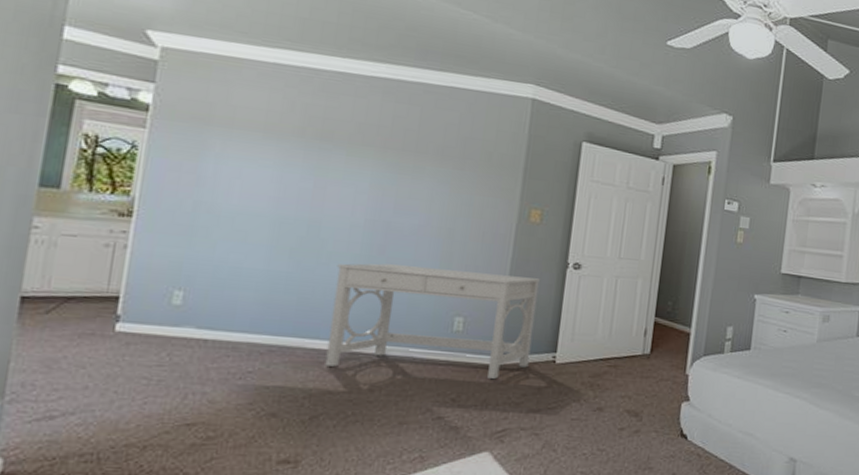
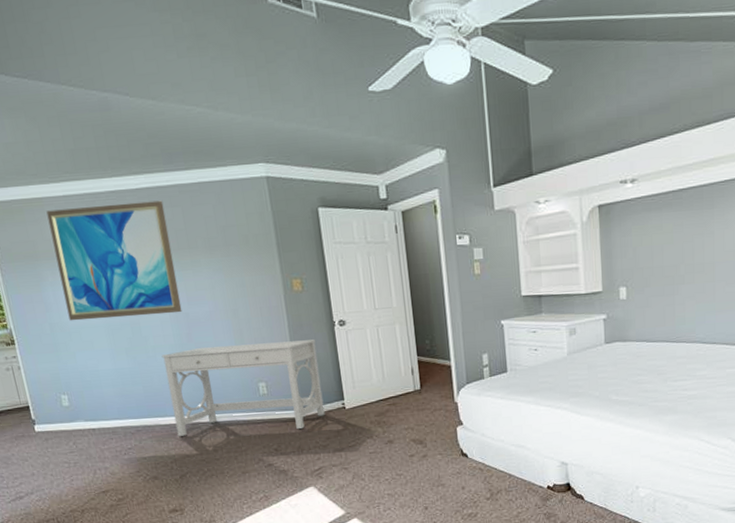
wall art: none [225,74,401,220] -> present [46,200,182,321]

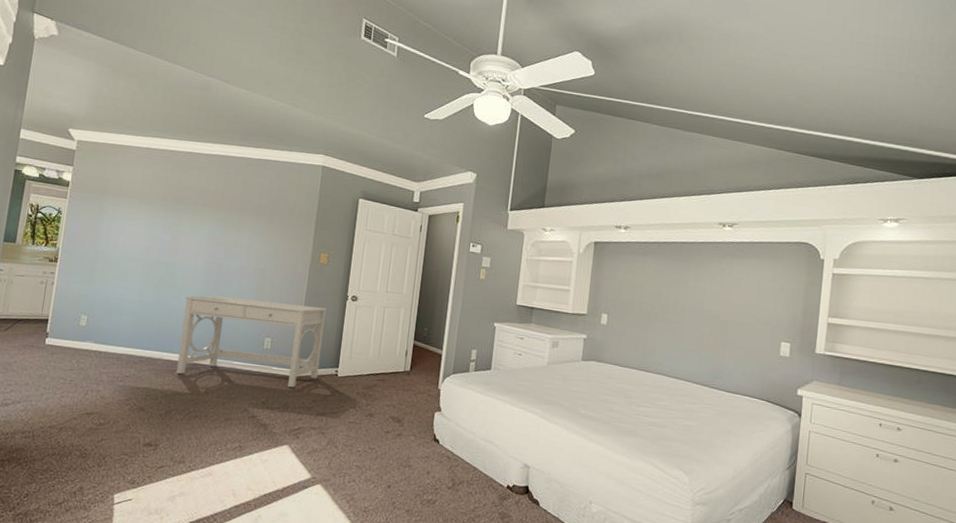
wall art: present [46,200,182,321] -> none [114,157,230,263]

